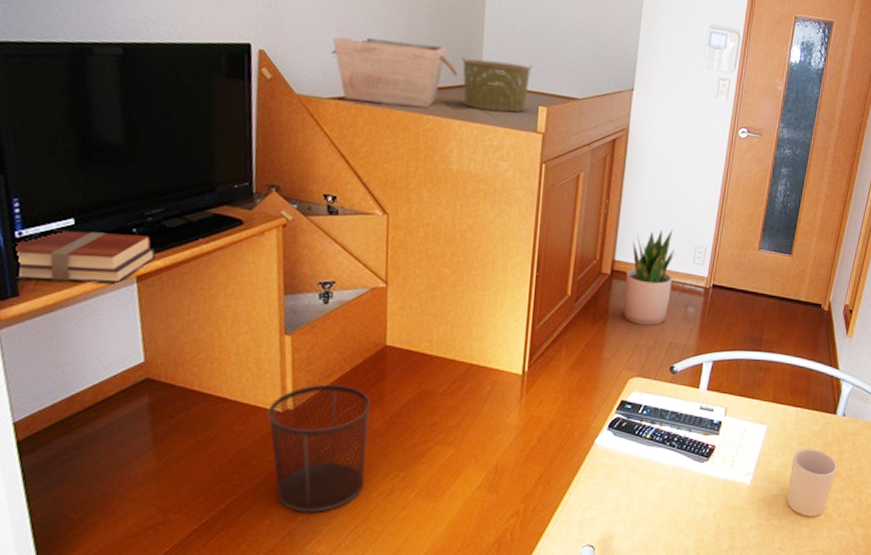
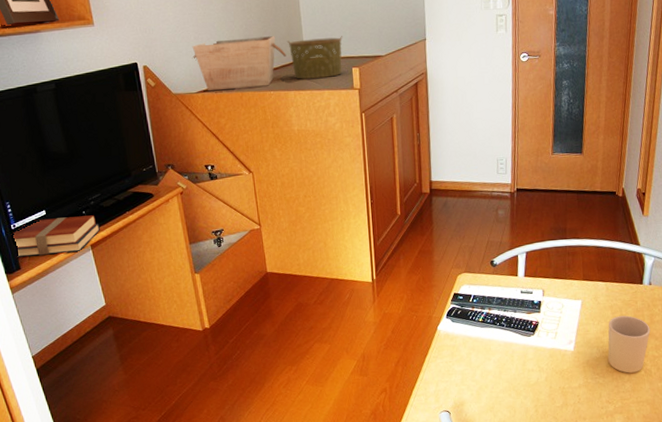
waste bin: present [267,383,371,512] -> none [192,305,267,403]
planter: present [623,230,677,325] -> none [442,149,482,230]

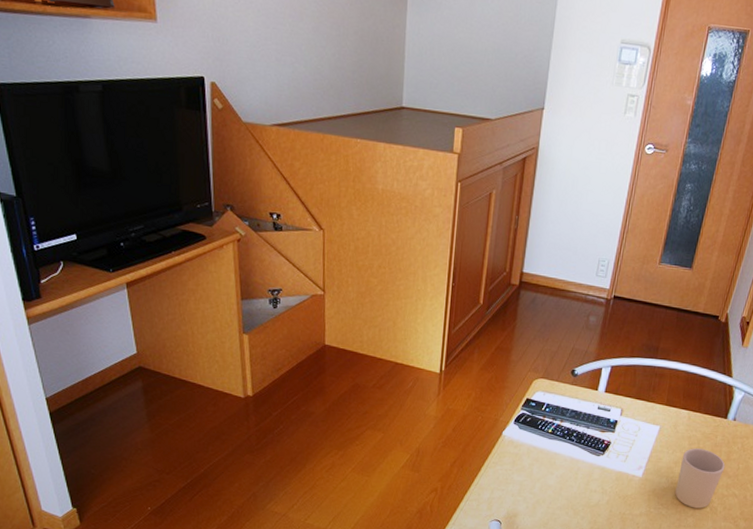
books: present [11,215,100,257] -> none [33,243,139,288]
storage box: present [192,36,287,91] -> none [270,66,382,132]
basket: present [286,36,343,79] -> none [384,82,450,134]

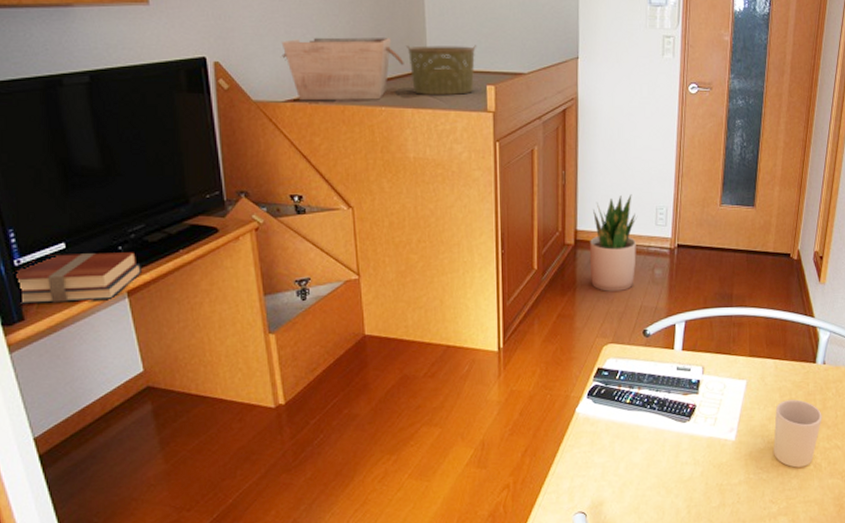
books: none [33,243,139,288] -> present [13,252,141,304]
storage box: none [270,66,382,132] -> present [280,37,404,101]
basket: none [384,82,450,134] -> present [405,45,477,95]
planter: none [530,244,581,333] -> present [589,194,638,291]

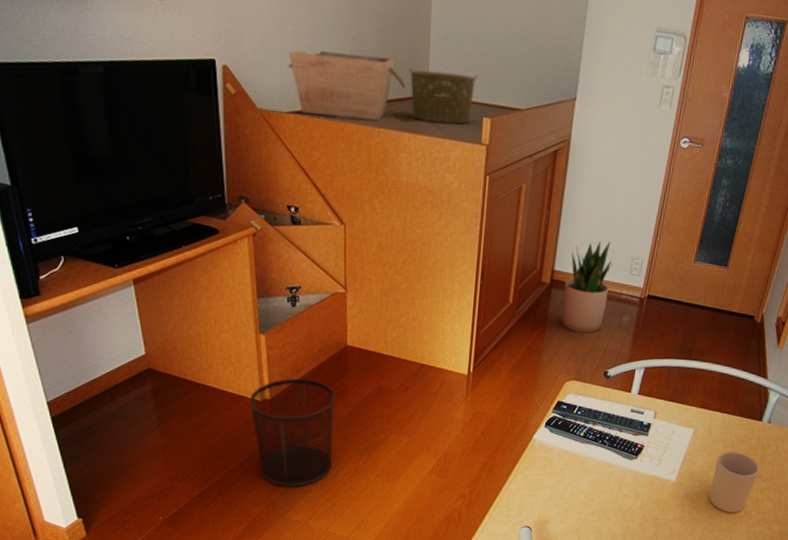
books: present [13,252,141,304] -> none [30,237,147,285]
waste bin: none [261,375,358,501] -> present [249,377,336,487]

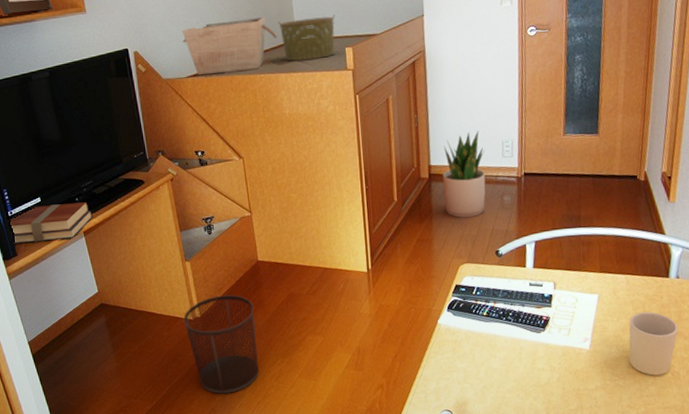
books: none [30,237,147,285] -> present [8,202,92,244]

